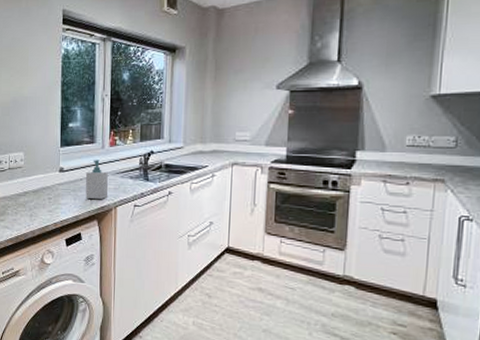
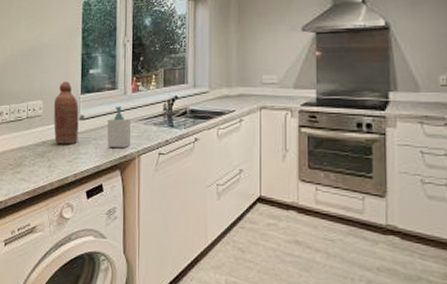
bottle: none [34,134,59,196] -> present [53,81,79,145]

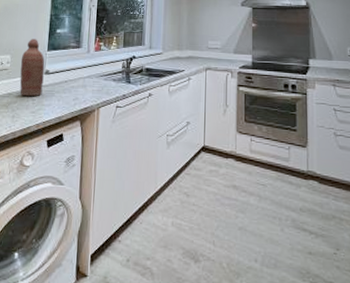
soap bottle: present [107,106,131,147] -> none [69,63,92,100]

